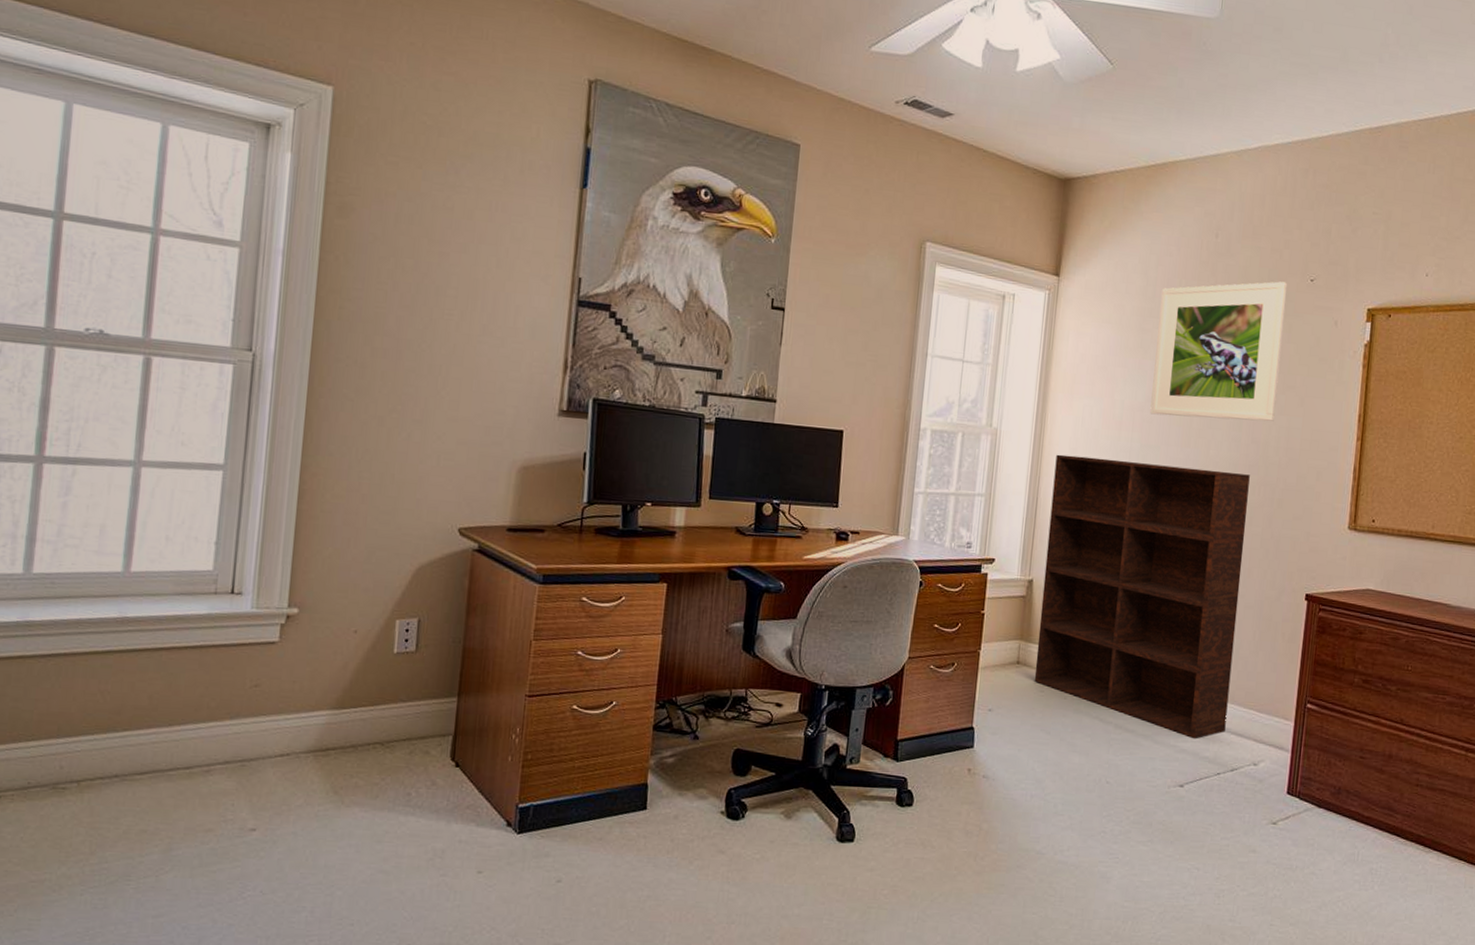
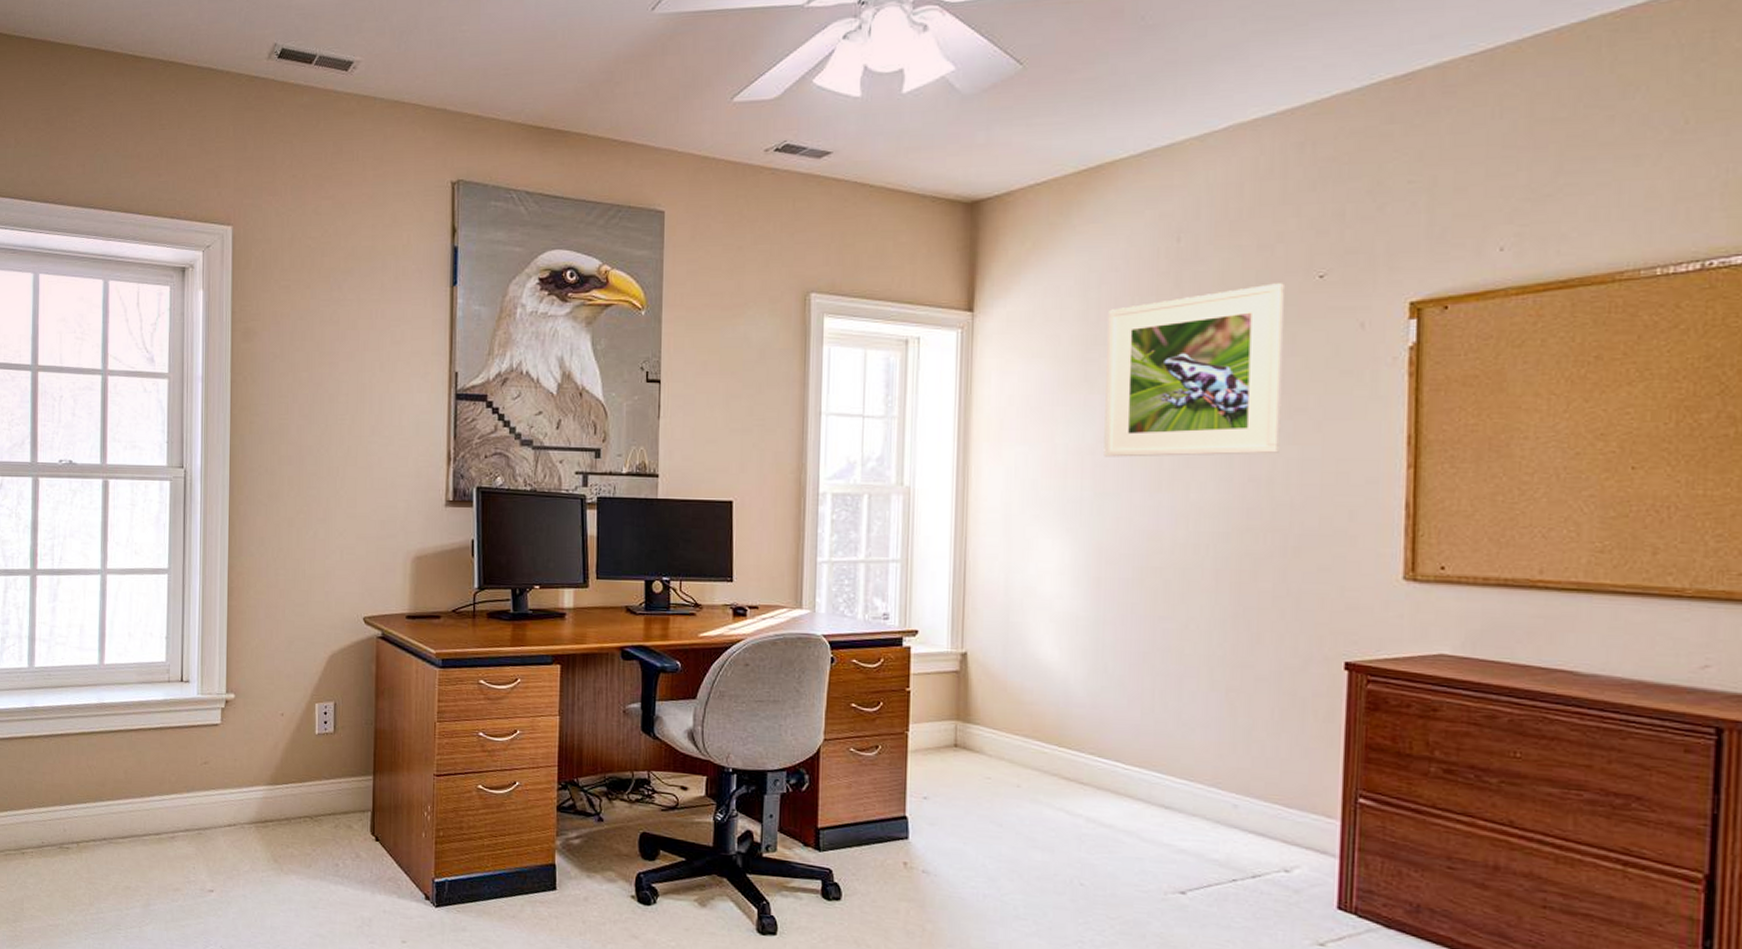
shelving unit: present [1034,454,1250,738] -> none [977,510,1250,837]

